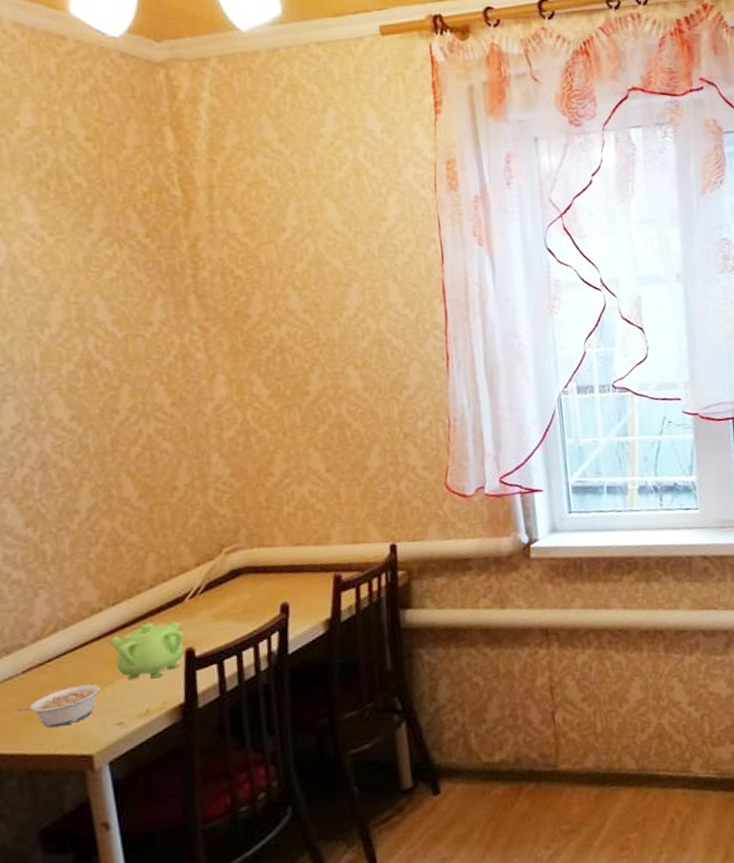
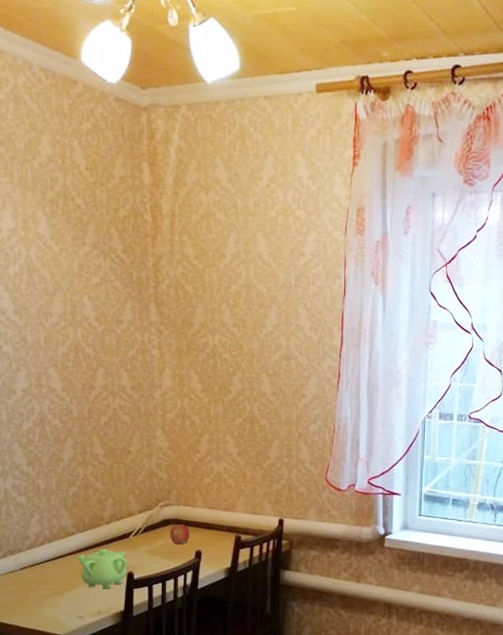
legume: present [15,683,100,729] -> none [14,585,69,612]
fruit: none [241,571,271,599] -> present [170,524,190,544]

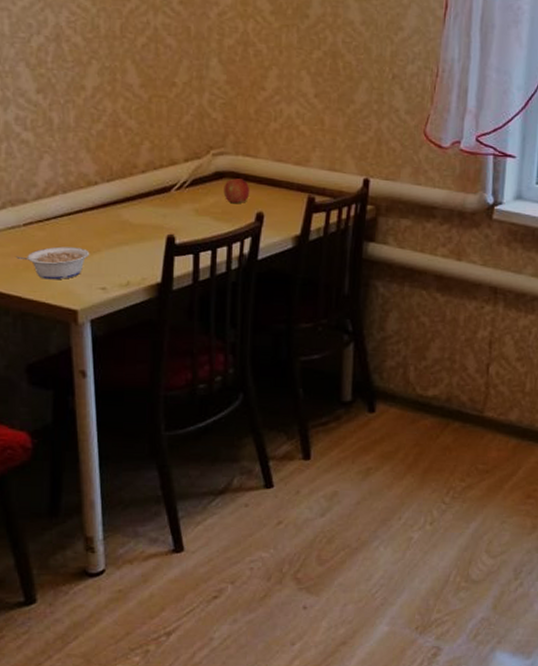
legume: none [14,585,69,612] -> present [15,246,89,280]
teapot: present [77,548,128,589] -> none [100,204,168,256]

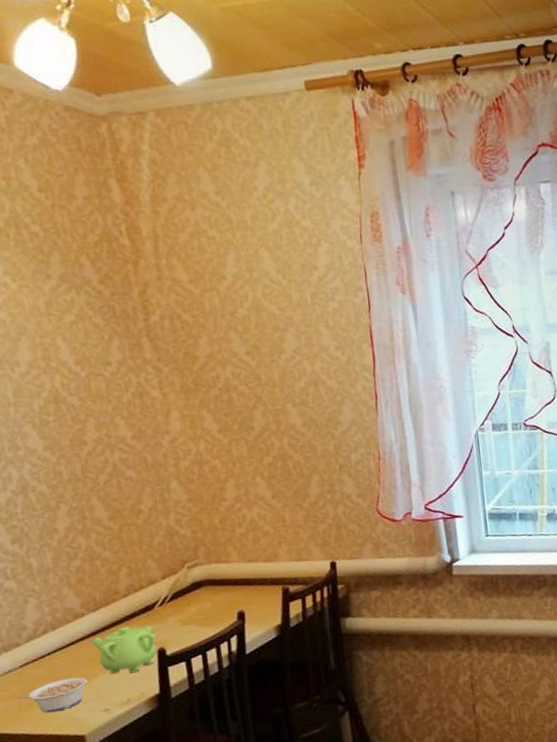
teapot: none [100,204,168,256] -> present [91,626,157,674]
fruit: present [223,178,250,203] -> none [203,584,229,608]

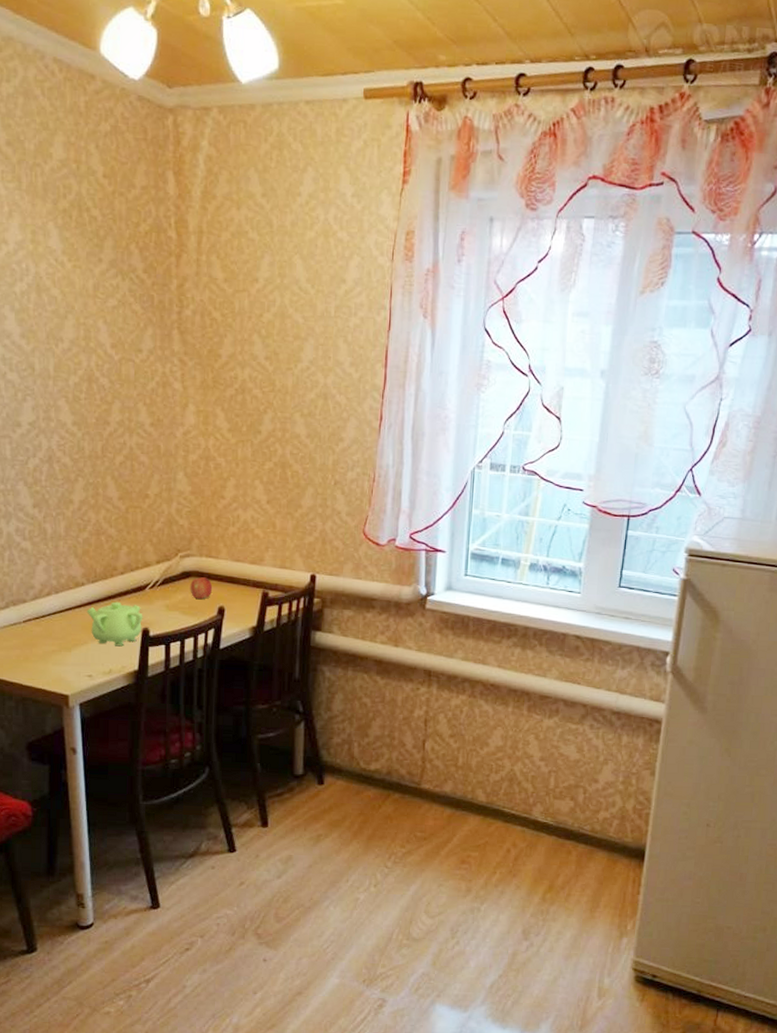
legume: present [16,677,87,713] -> none [17,640,77,669]
fruit: none [203,584,229,608] -> present [190,577,213,599]

